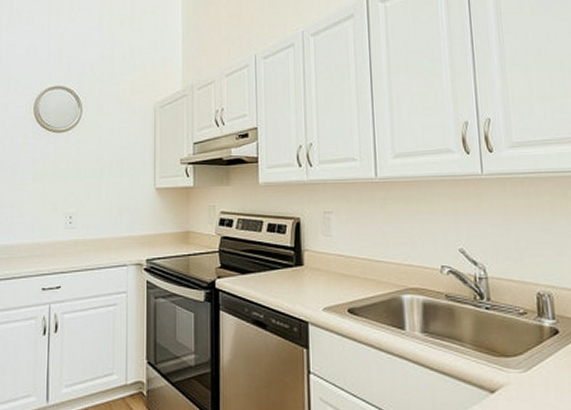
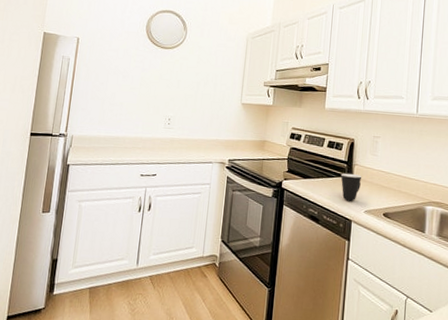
mug: none [288,261,316,297] -> present [340,173,362,201]

